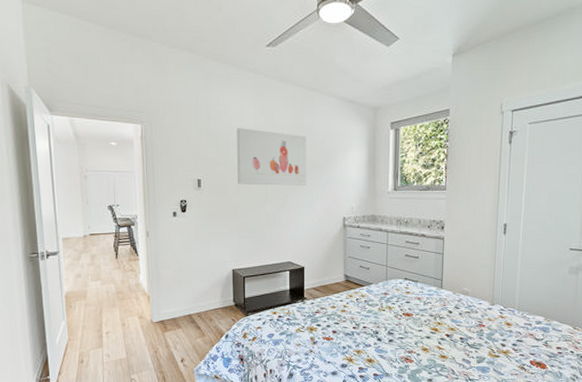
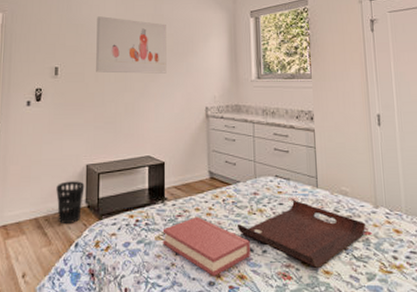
wastebasket: none [206,284,232,319] -> present [56,181,85,223]
hardback book: none [302,313,379,360] -> present [162,216,250,276]
serving tray: none [367,298,482,353] -> present [236,199,366,268]

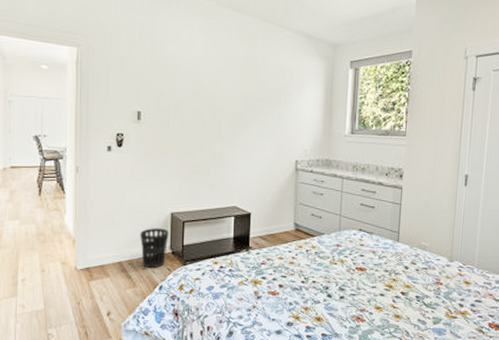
wall art: present [96,16,167,74] -> none [182,57,259,124]
hardback book: present [162,216,250,276] -> none [245,265,329,318]
serving tray: present [236,199,366,268] -> none [317,252,439,312]

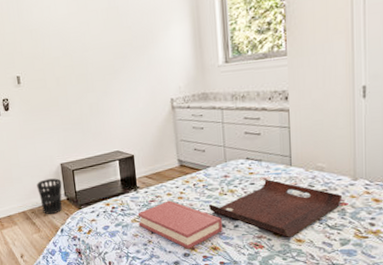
hardback book: none [245,265,329,318] -> present [137,200,222,249]
serving tray: none [317,252,439,312] -> present [208,179,343,237]

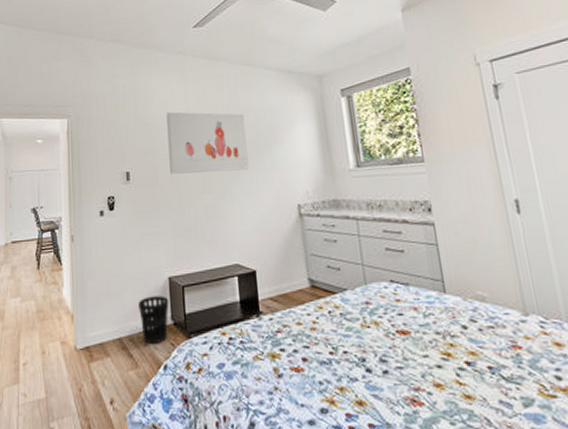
wall art: none [49,16,128,77] -> present [166,112,249,174]
hardback book: present [137,200,222,249] -> none [260,332,368,402]
serving tray: present [208,179,343,237] -> none [348,308,515,391]

